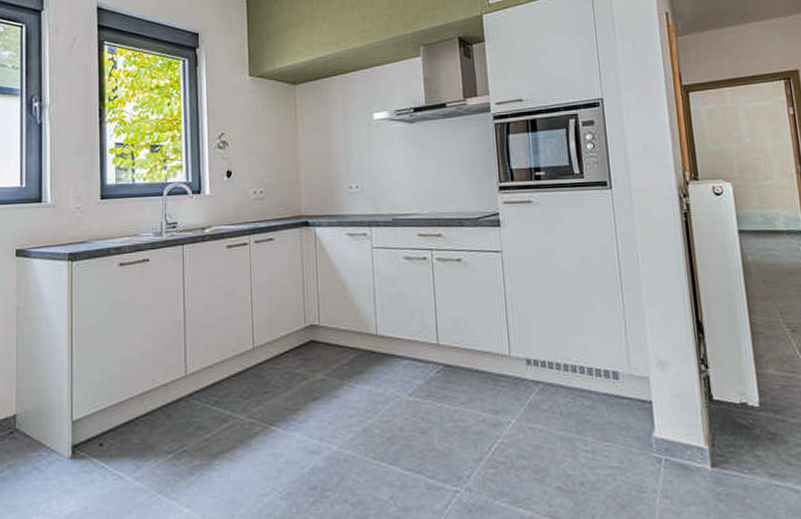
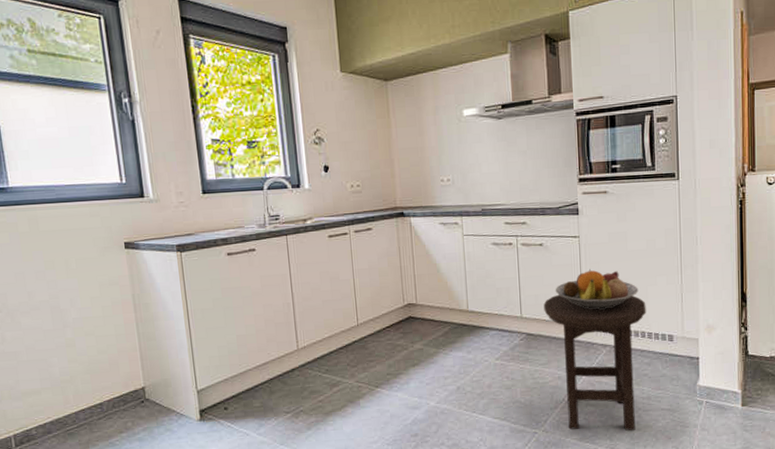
stool: none [463,318,584,495] -> present [544,294,646,431]
fruit bowl: none [476,288,573,337] -> present [555,268,639,309]

